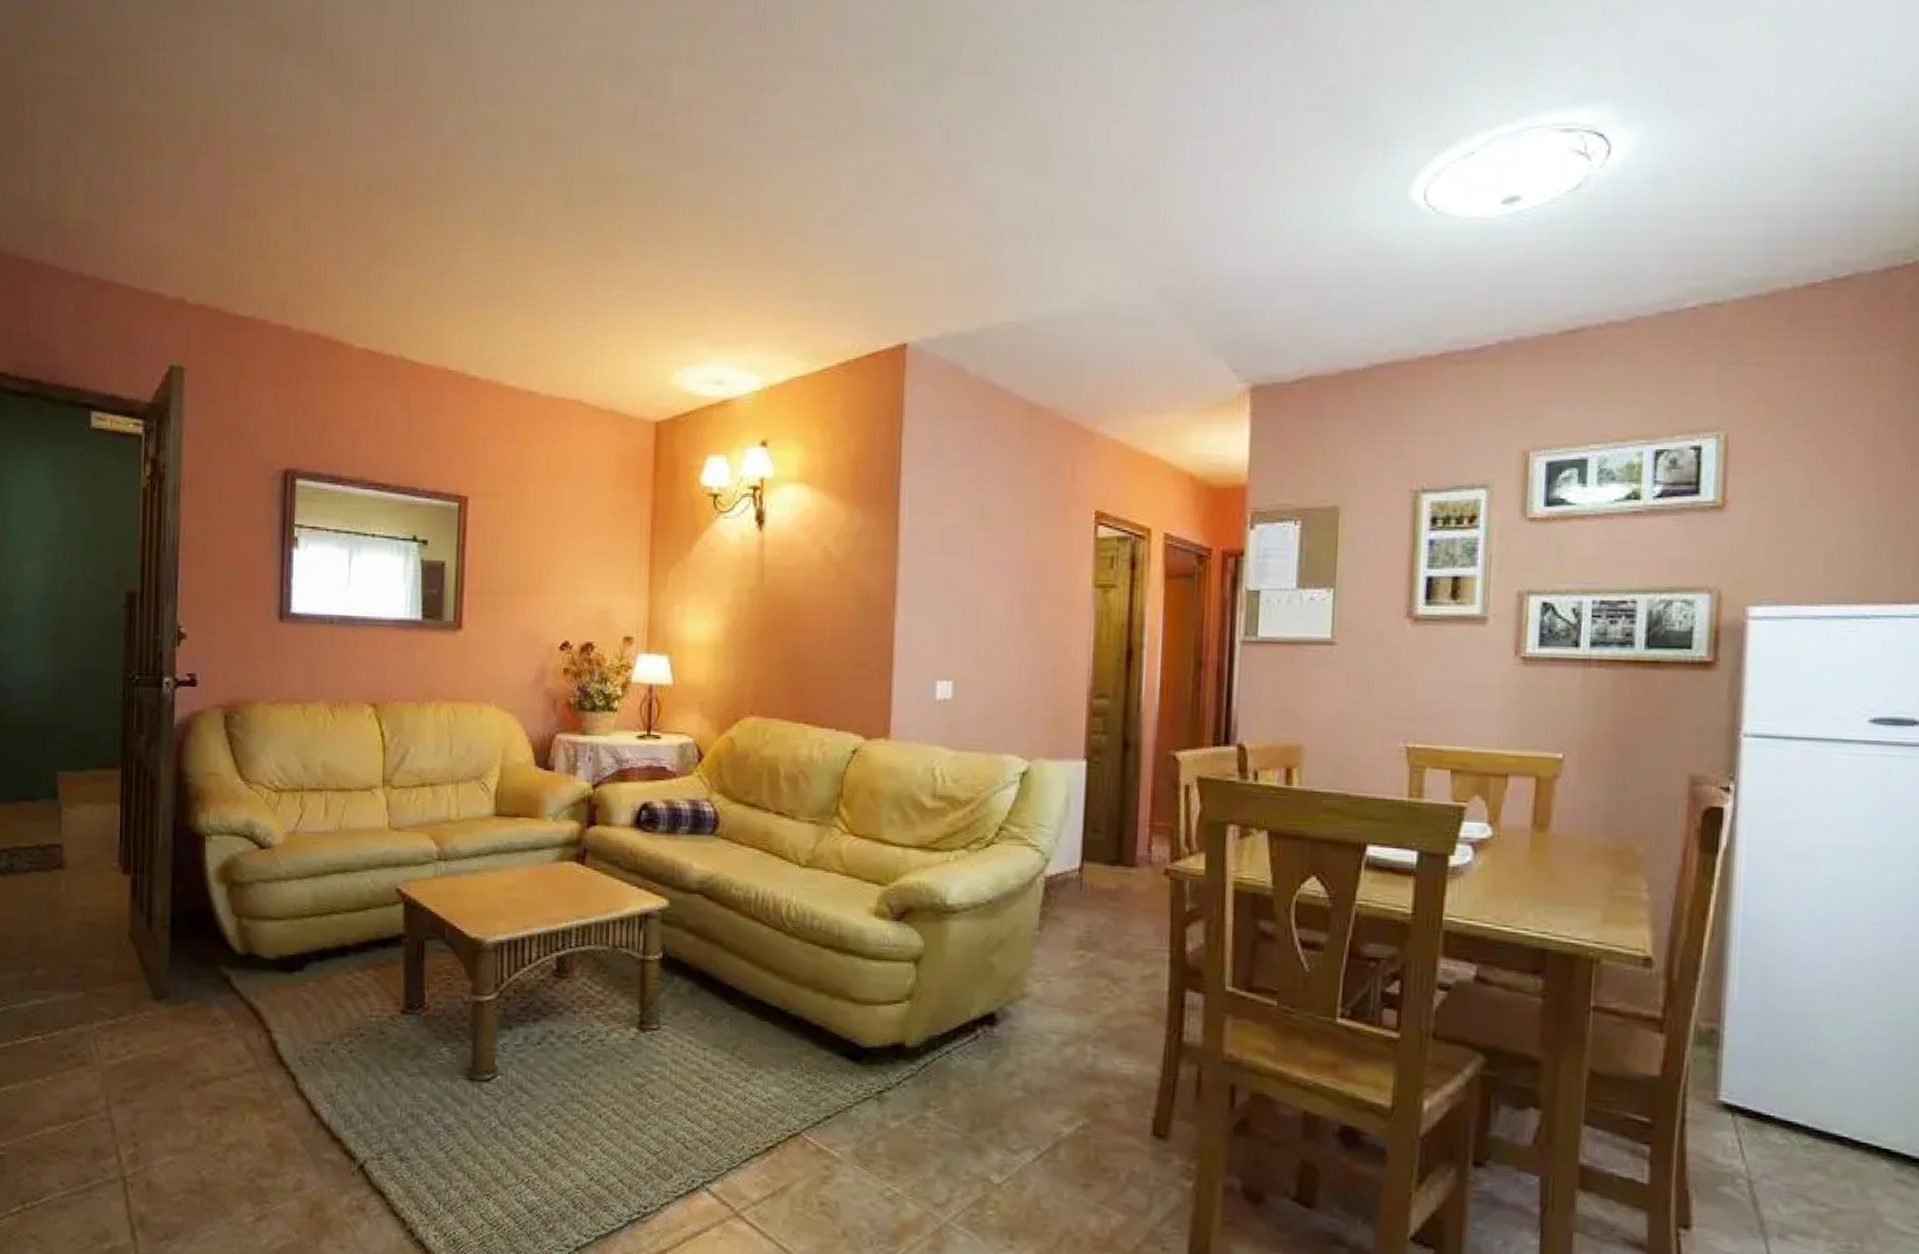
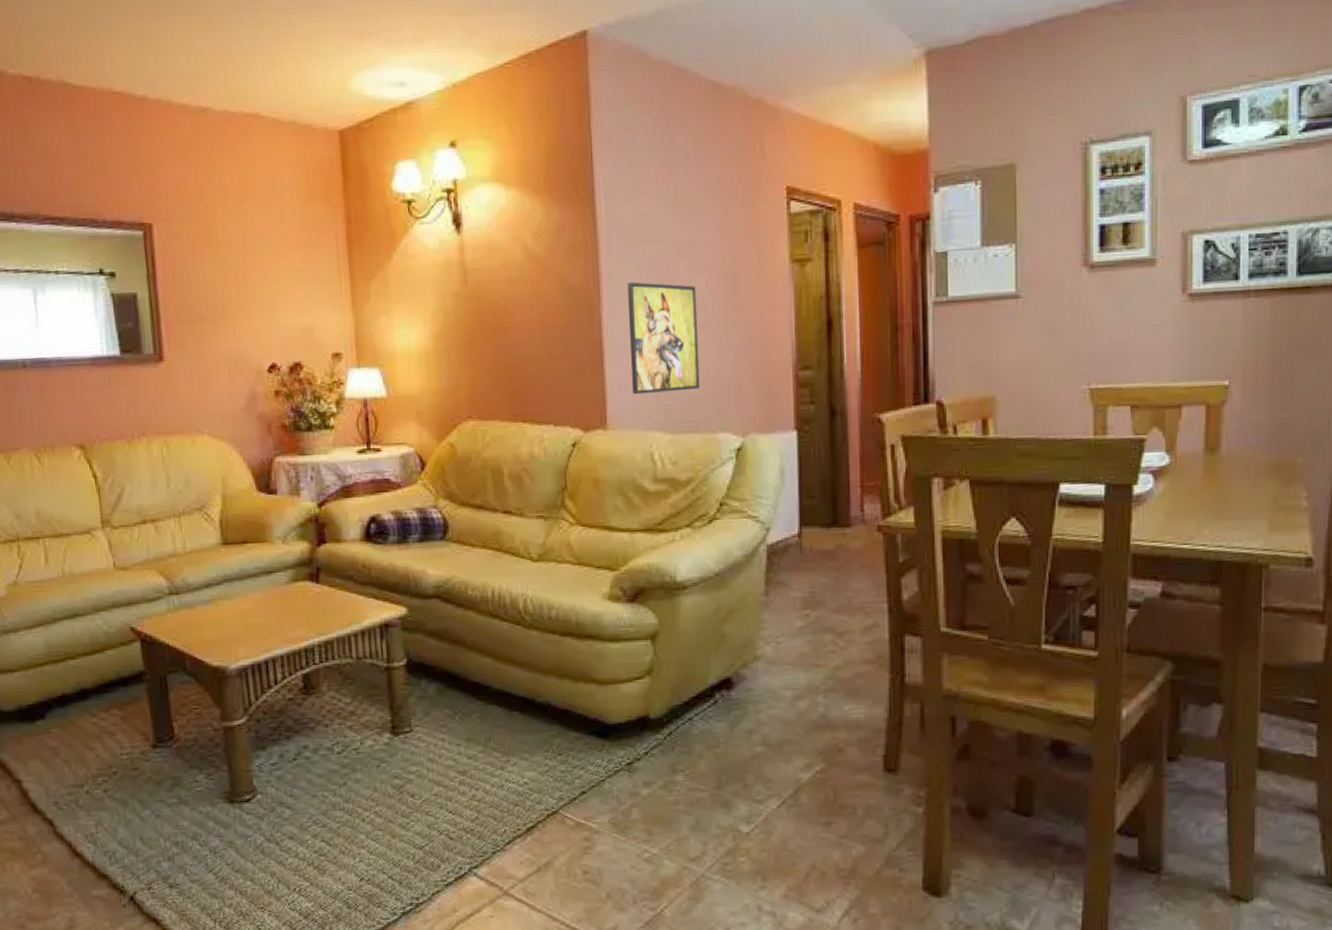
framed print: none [918,592,994,708] -> present [627,282,700,395]

